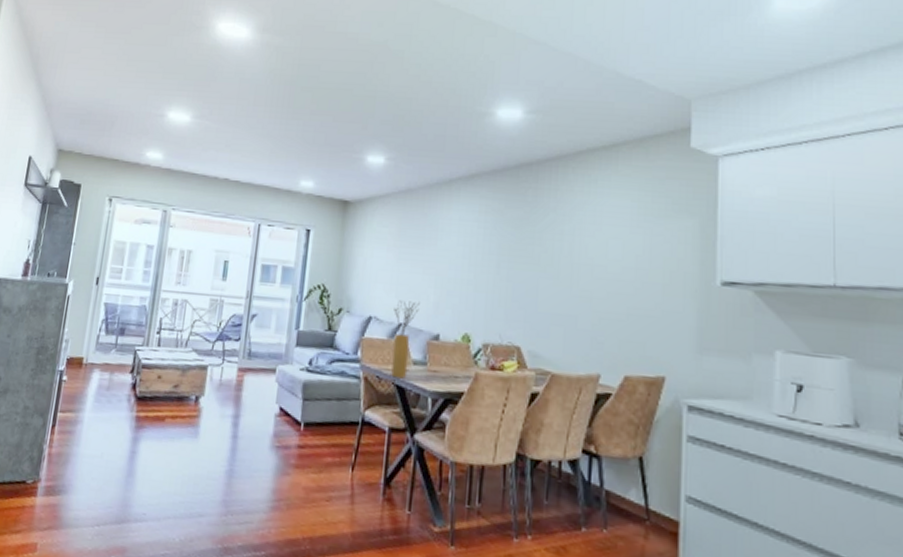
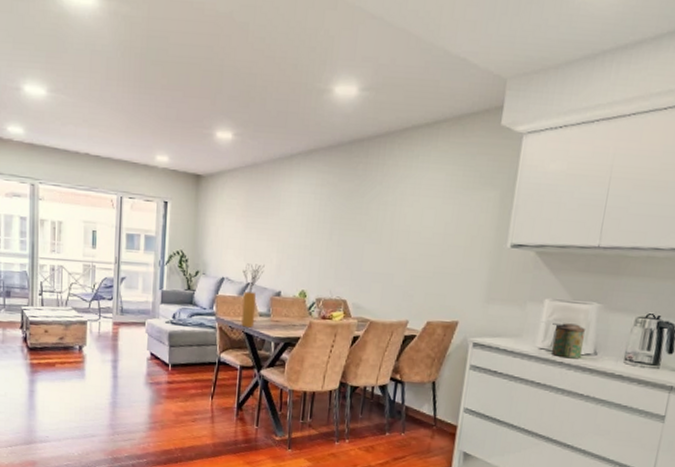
canister: none [795,382,838,432] -> present [551,323,585,359]

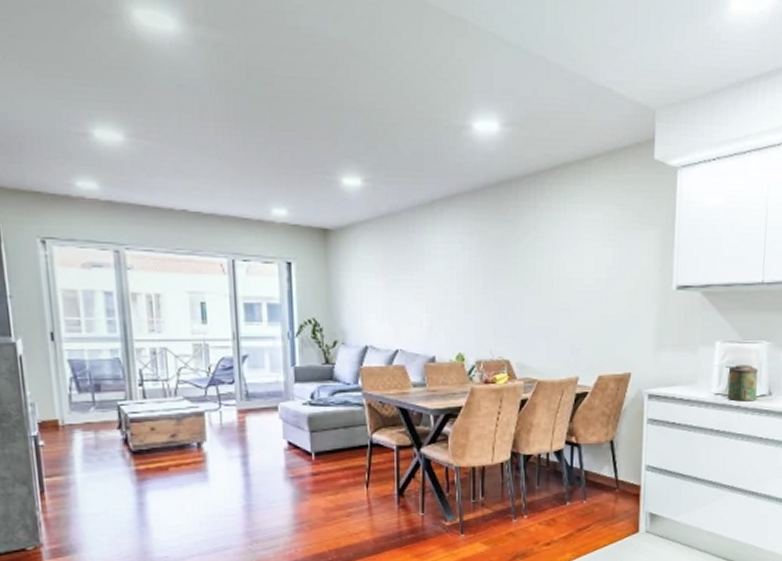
vase: present [241,263,265,328] -> none [389,327,414,401]

